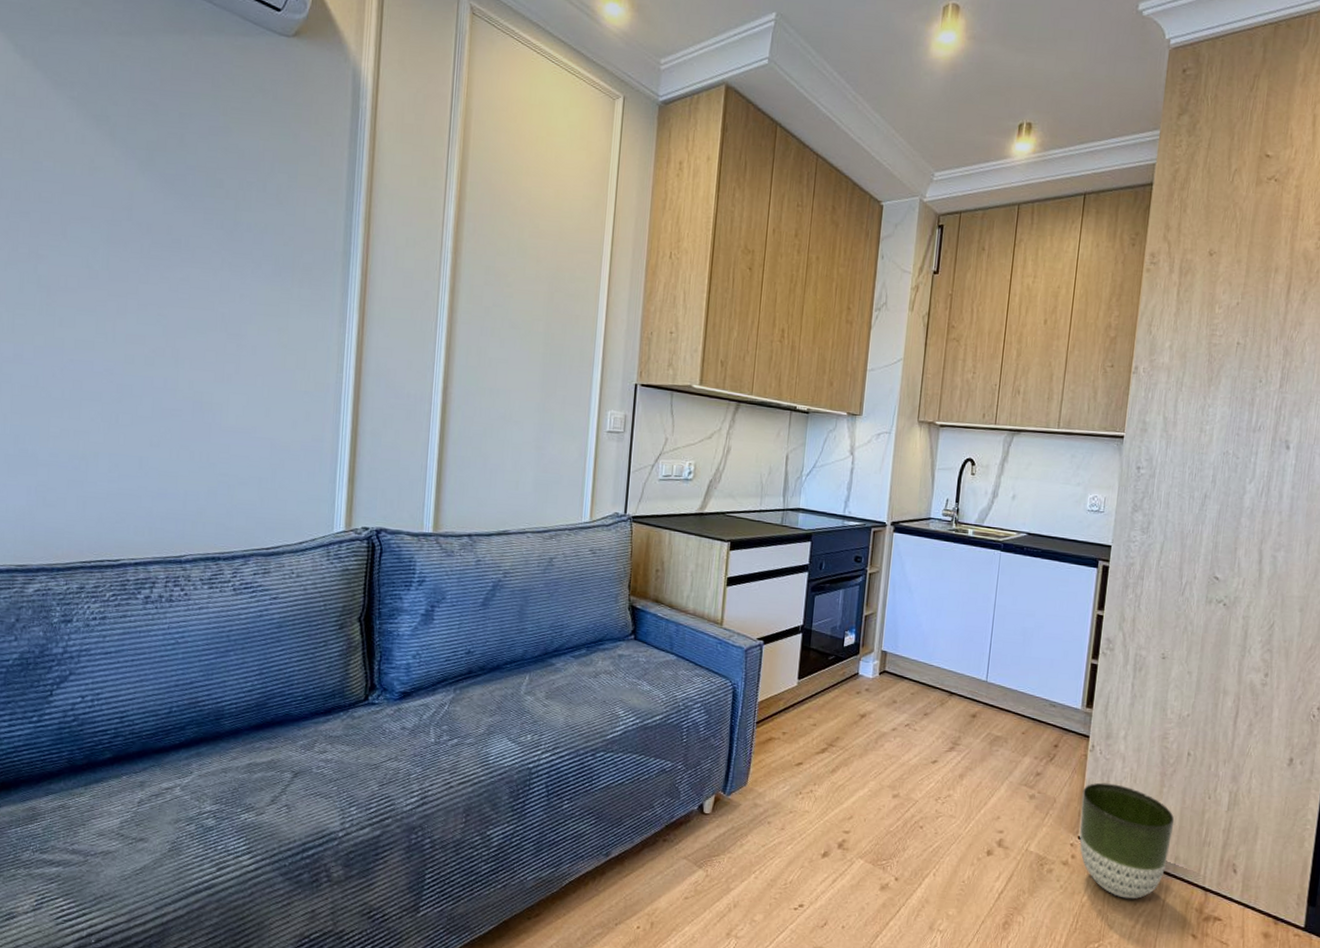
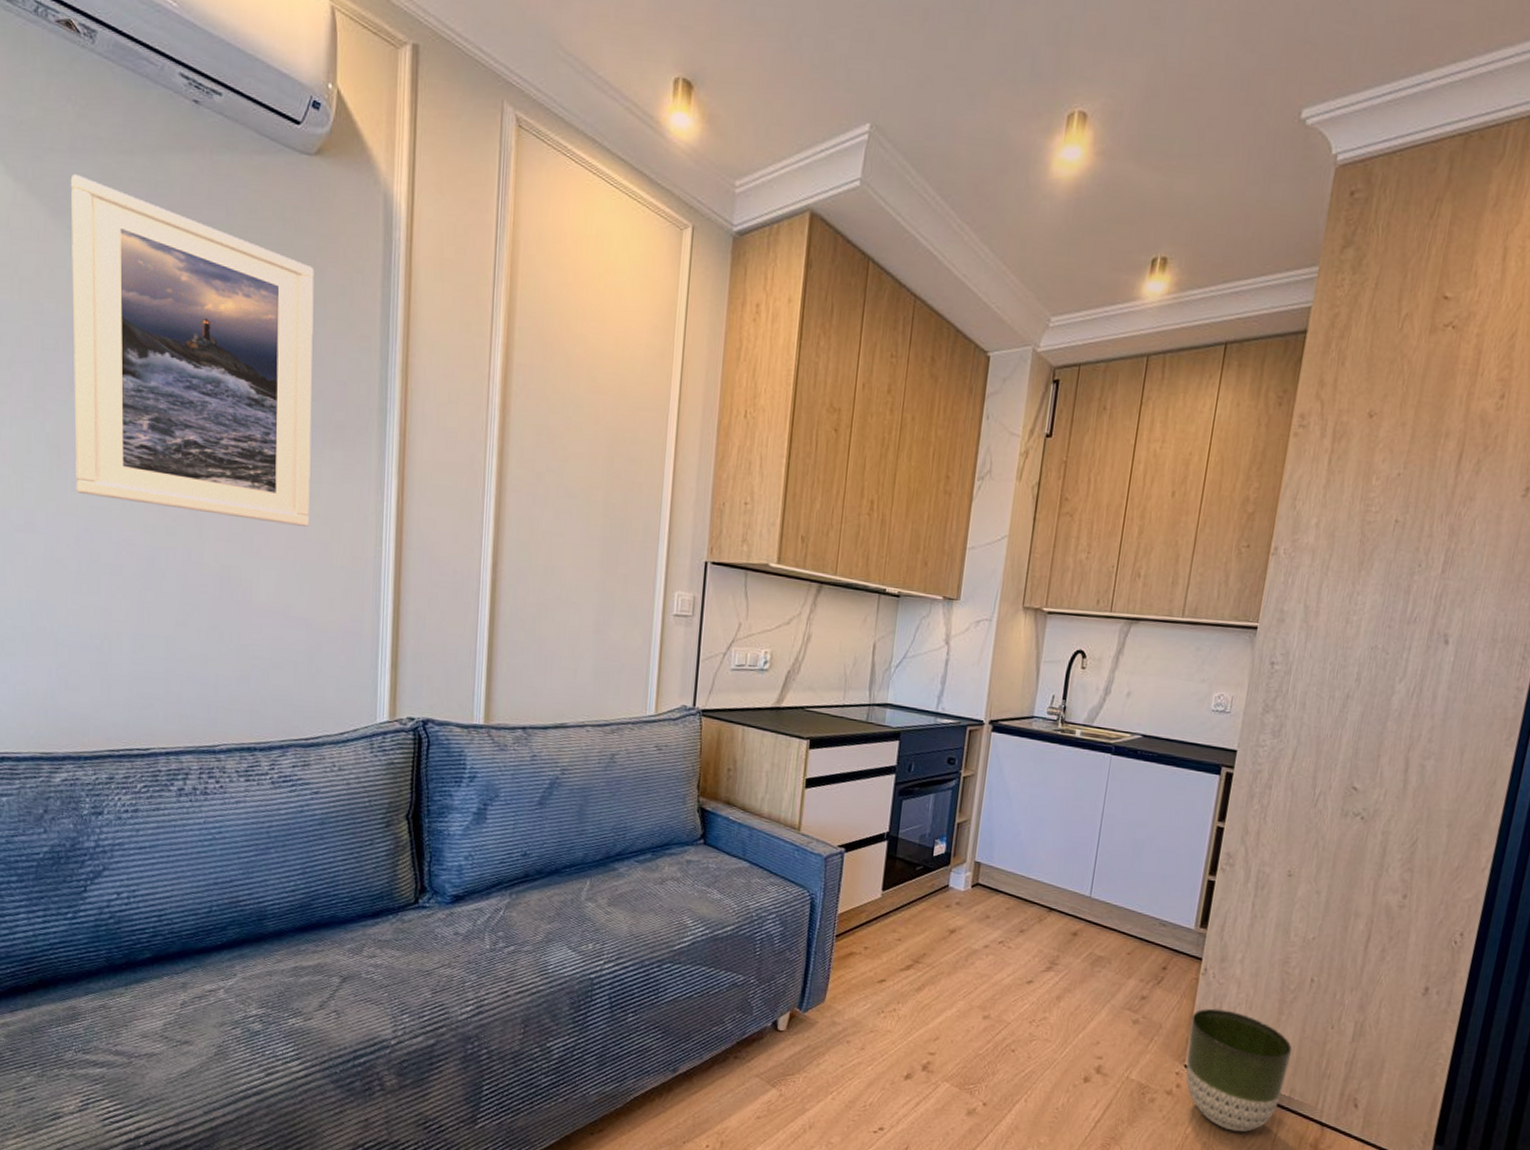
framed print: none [63,51,289,356] -> present [70,173,315,527]

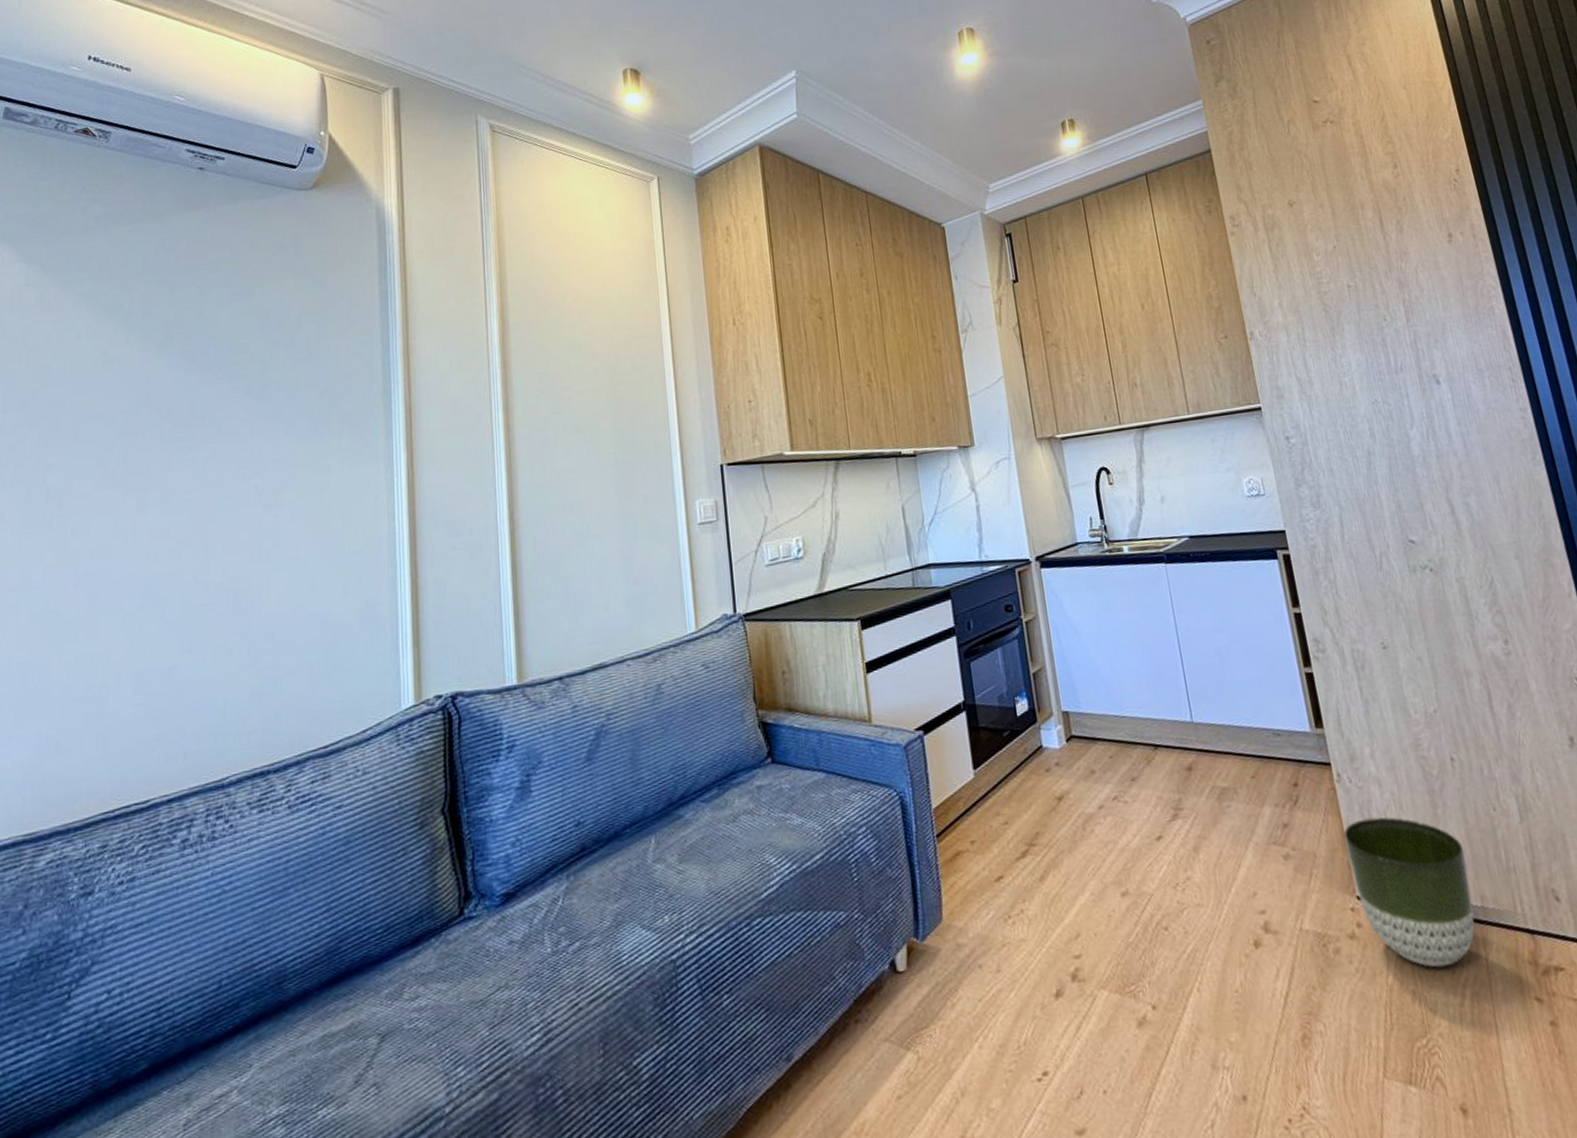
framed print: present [70,173,315,527] -> none [76,248,319,539]

